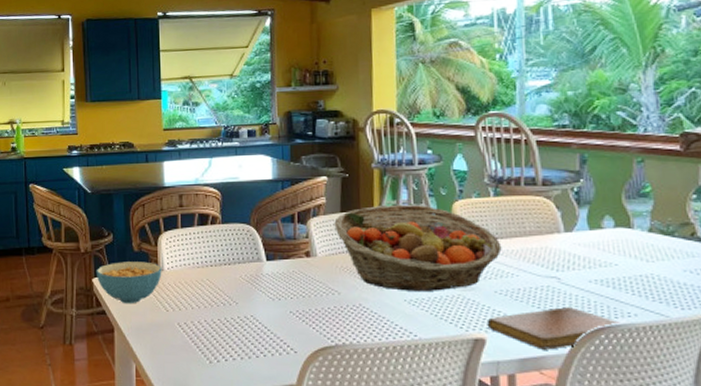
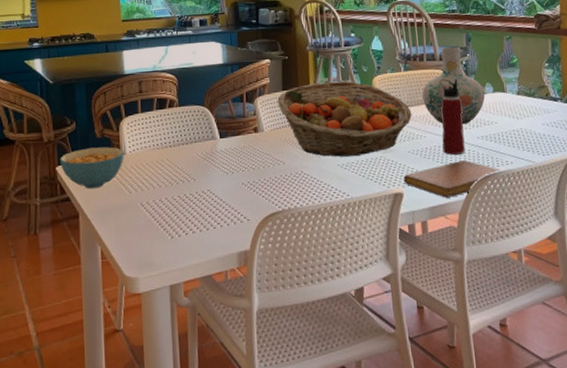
vase: none [516,169,603,263] -> present [422,46,486,124]
water bottle: none [540,207,572,299] -> present [439,78,465,155]

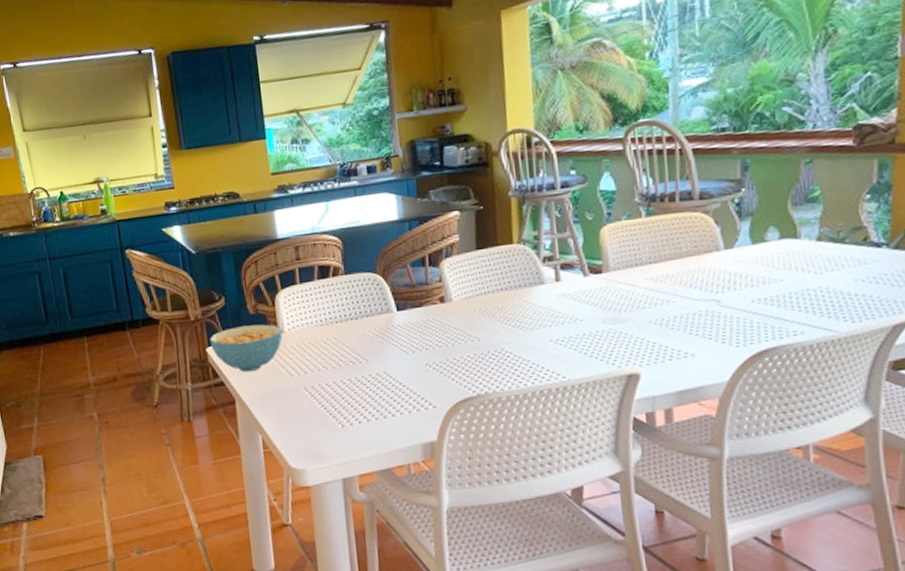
fruit basket: present [277,81,412,157] -> none [469,233,656,331]
notebook: present [403,160,501,198] -> none [640,331,785,380]
vase: present [422,46,486,124] -> none [671,179,767,284]
water bottle: present [439,78,465,155] -> none [698,223,733,325]

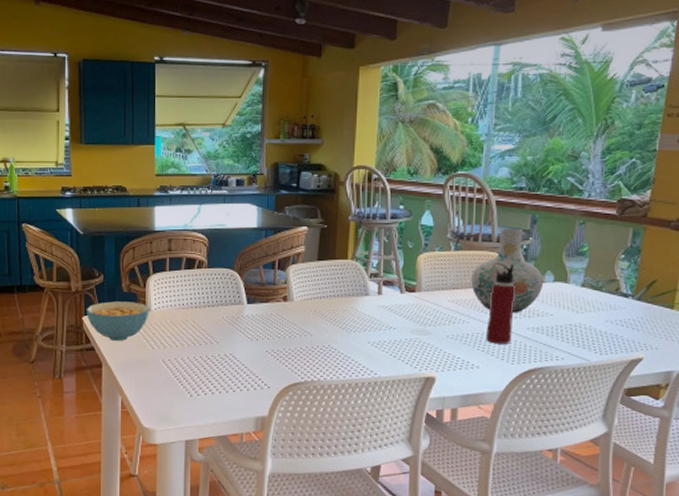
vase: none [671,179,767,284] -> present [471,228,544,312]
water bottle: none [698,223,733,325] -> present [486,262,516,344]

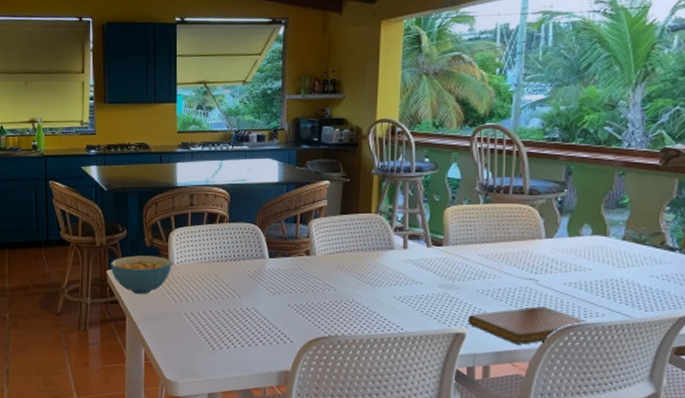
notebook: none [438,351,549,388] -> present [468,306,589,345]
vase: present [471,228,544,312] -> none [502,180,581,267]
water bottle: present [486,262,516,344] -> none [519,215,551,300]

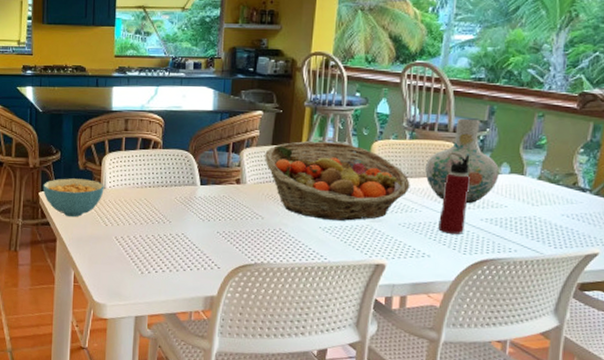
fruit basket: none [334,208,487,289] -> present [264,141,410,221]
notebook: present [468,306,589,345] -> none [388,241,502,277]
vase: none [502,180,581,267] -> present [425,118,500,203]
water bottle: none [519,215,551,300] -> present [438,152,471,234]

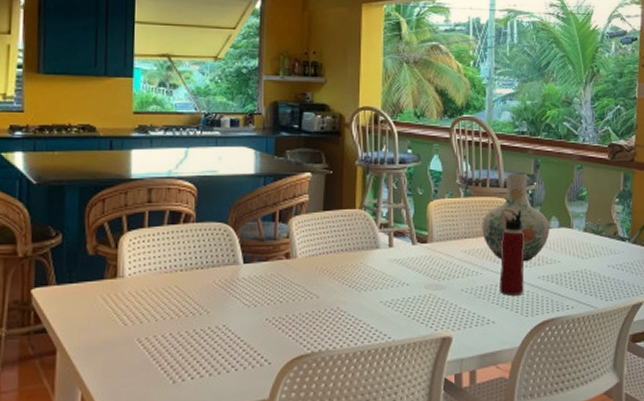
cereal bowl: present [42,178,104,217] -> none [36,267,122,318]
fruit basket: present [264,141,410,221] -> none [316,203,469,292]

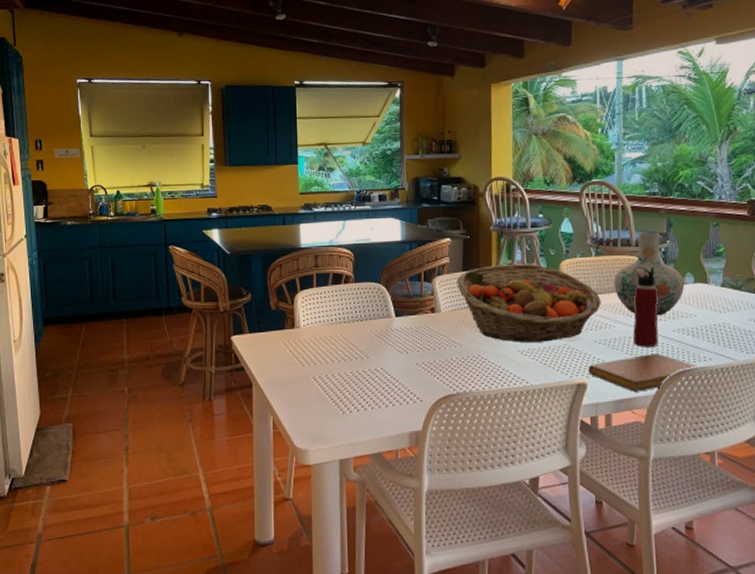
fruit basket: none [316,203,469,292] -> present [457,263,601,342]
notebook: none [453,302,561,345] -> present [588,354,698,392]

